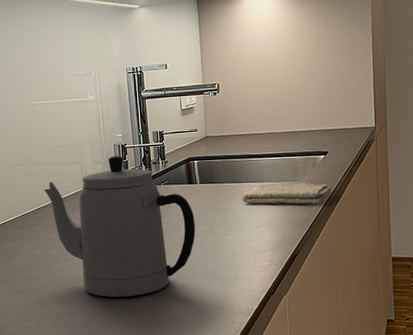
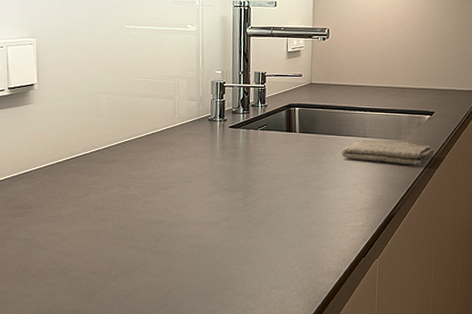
teapot: present [44,155,196,298] -> none [130,93,290,248]

